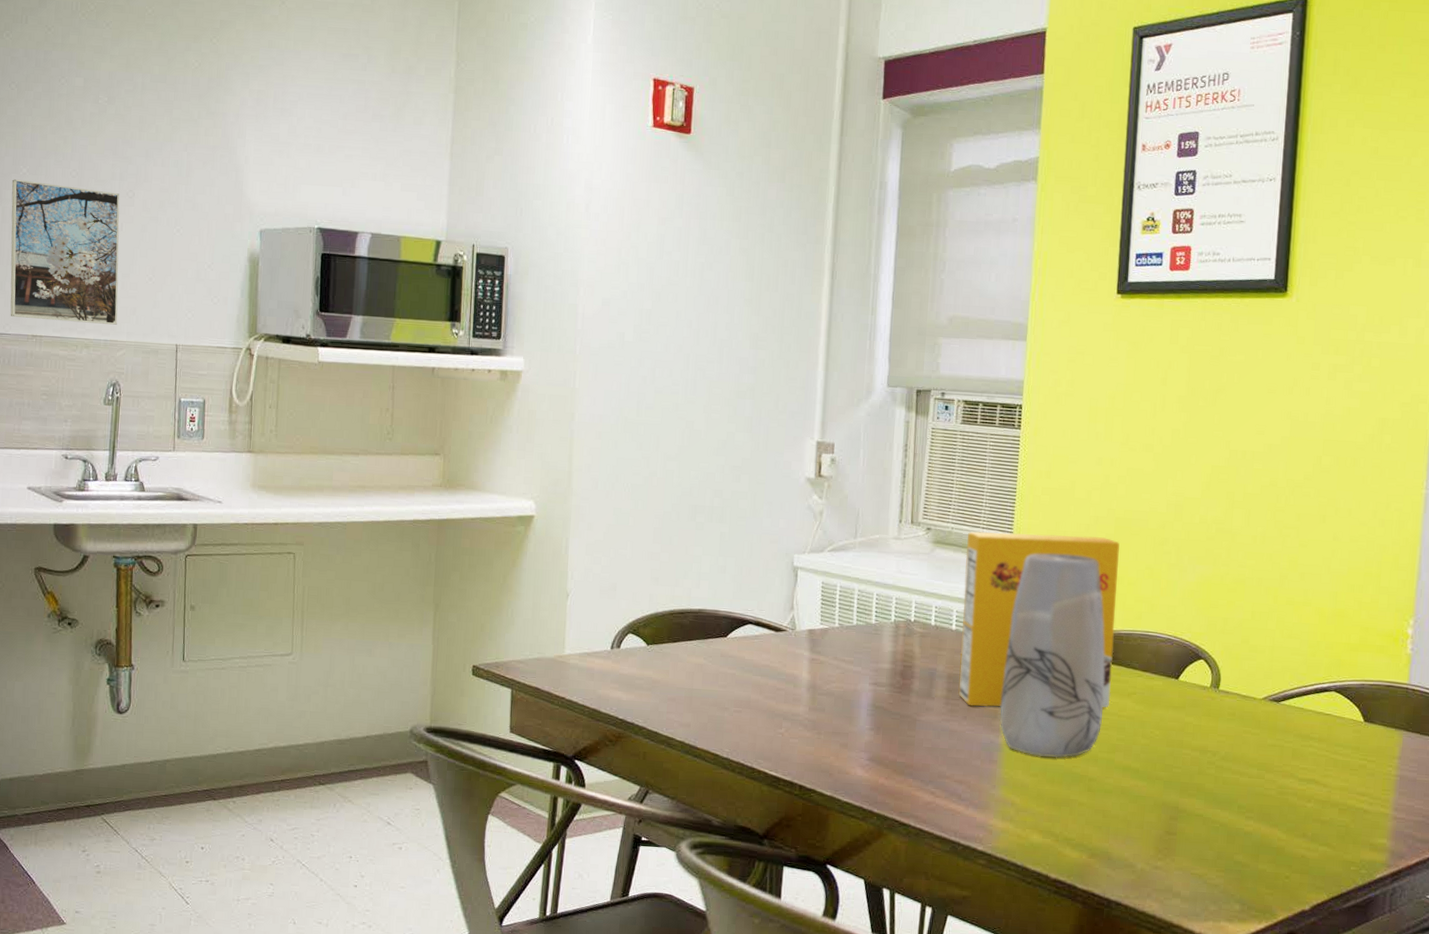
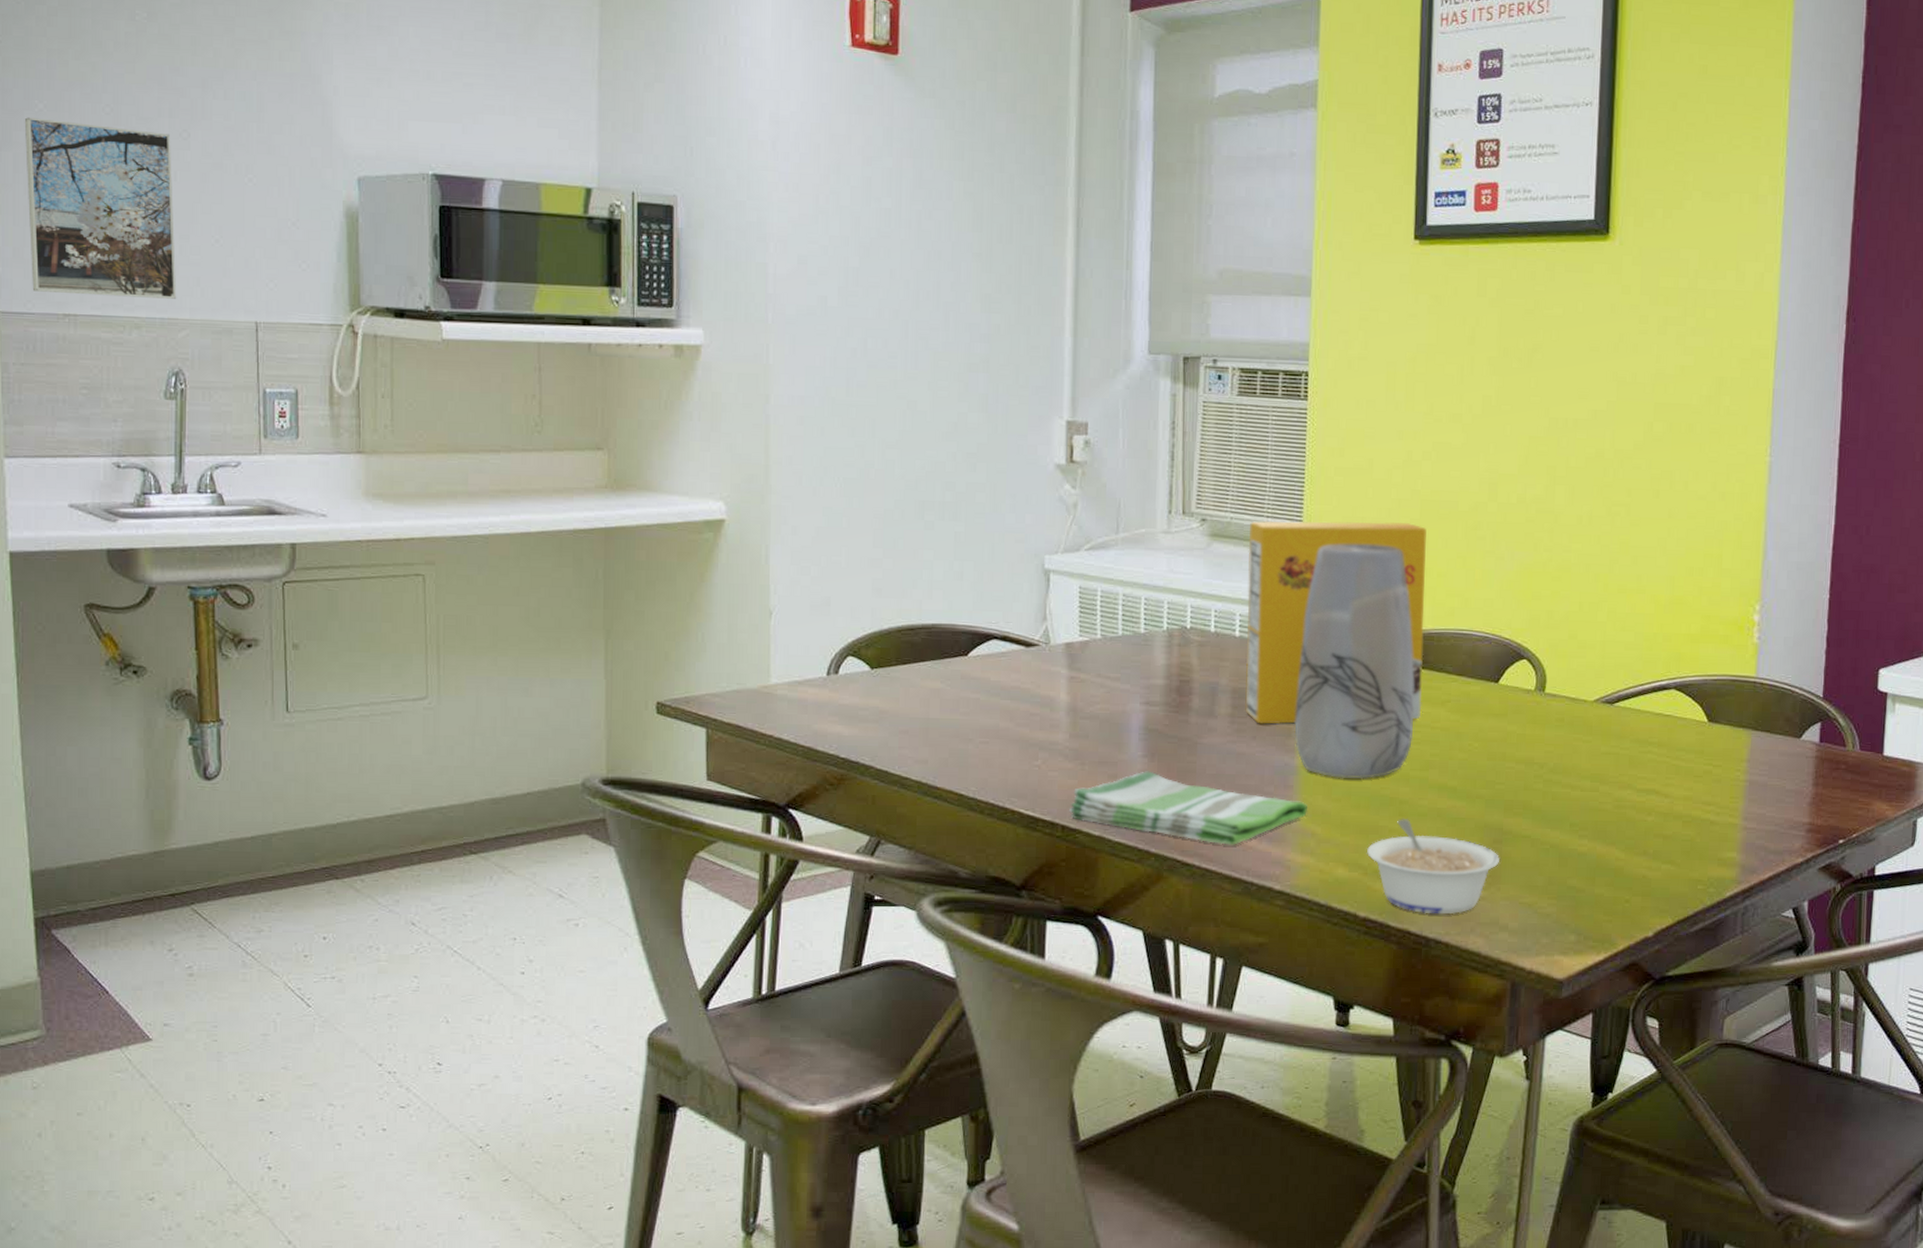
dish towel: none [806,742,1010,810] -> present [1069,771,1308,845]
legume: none [1059,793,1176,880] -> present [1367,818,1501,915]

